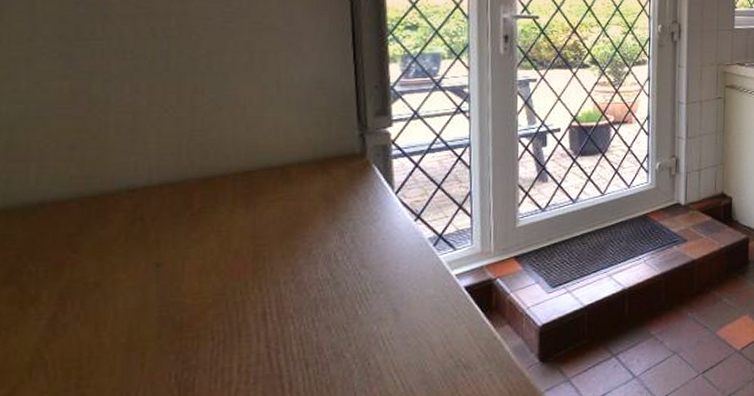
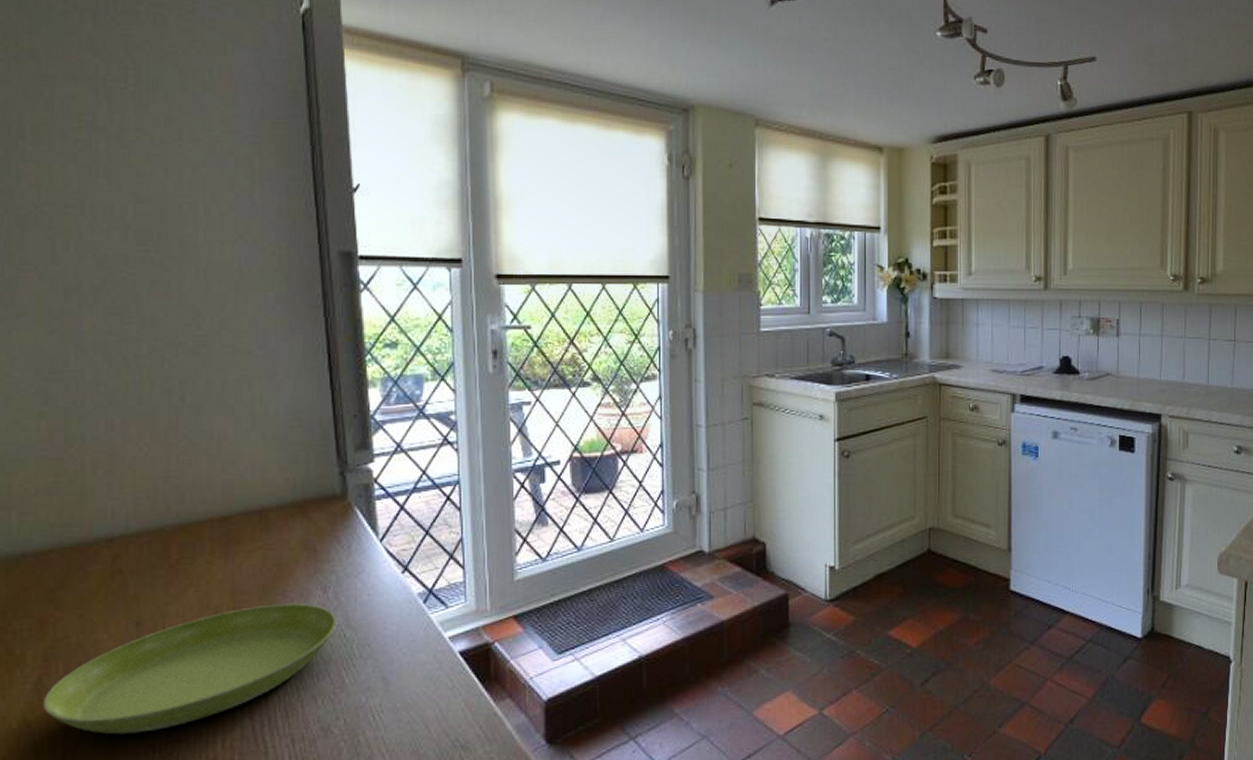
saucer: none [57,246,353,364] -> present [42,603,337,735]

